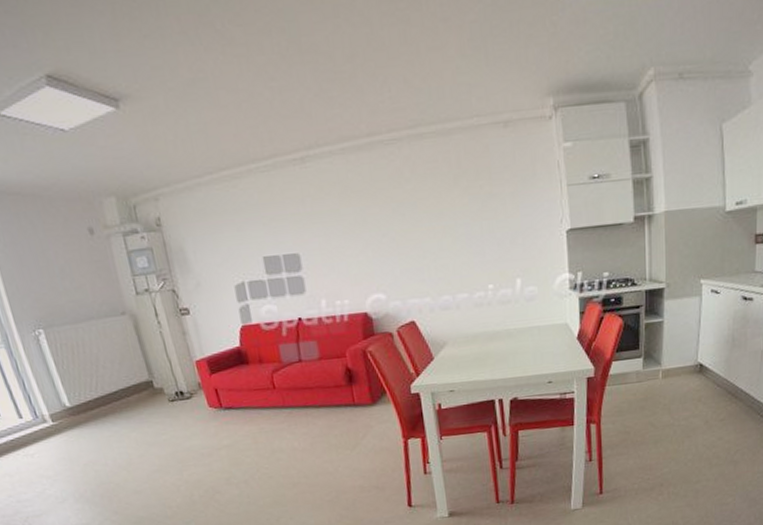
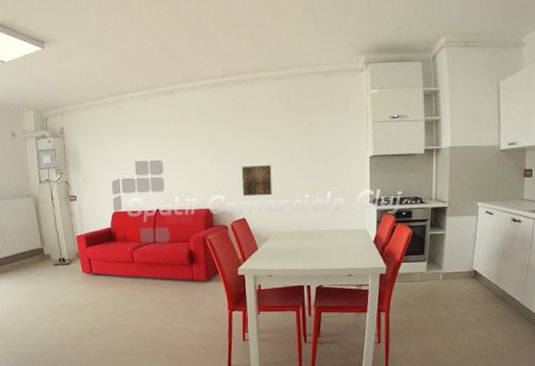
wall art: none [404,250,447,293] -> present [241,165,272,197]

